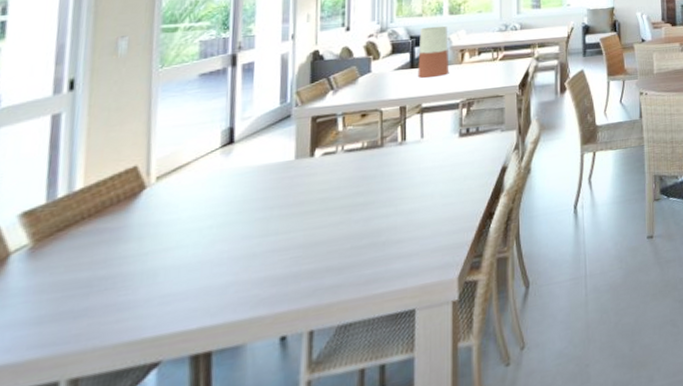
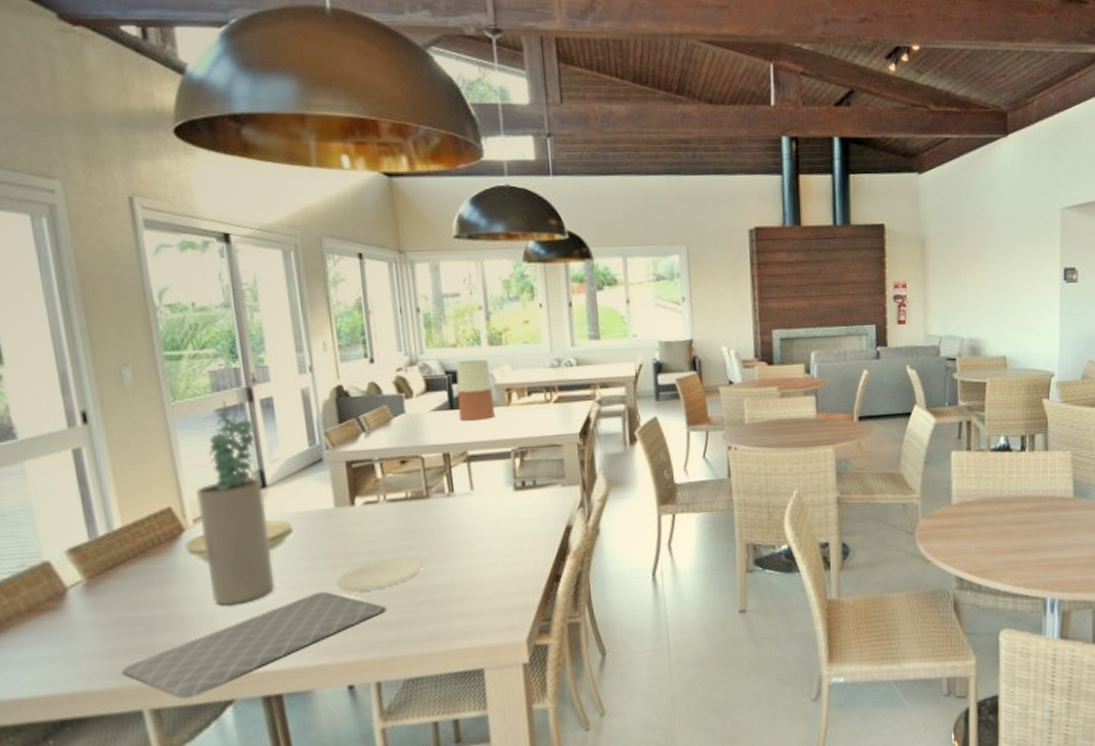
placemat: none [47,241,328,364] -> present [122,591,385,698]
plate: none [142,173,252,217] -> present [185,520,294,561]
vase: none [159,66,232,263] -> present [195,401,275,607]
plate: none [285,204,369,240] -> present [336,558,422,592]

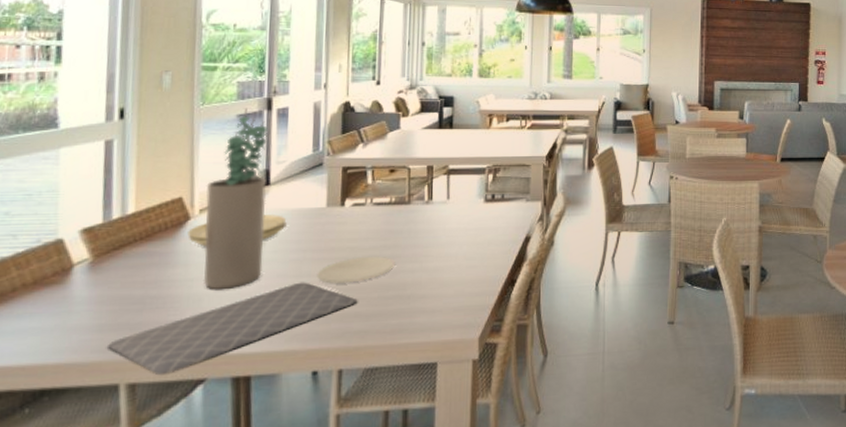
vase: present [455,359,496,422] -> none [445,88,477,140]

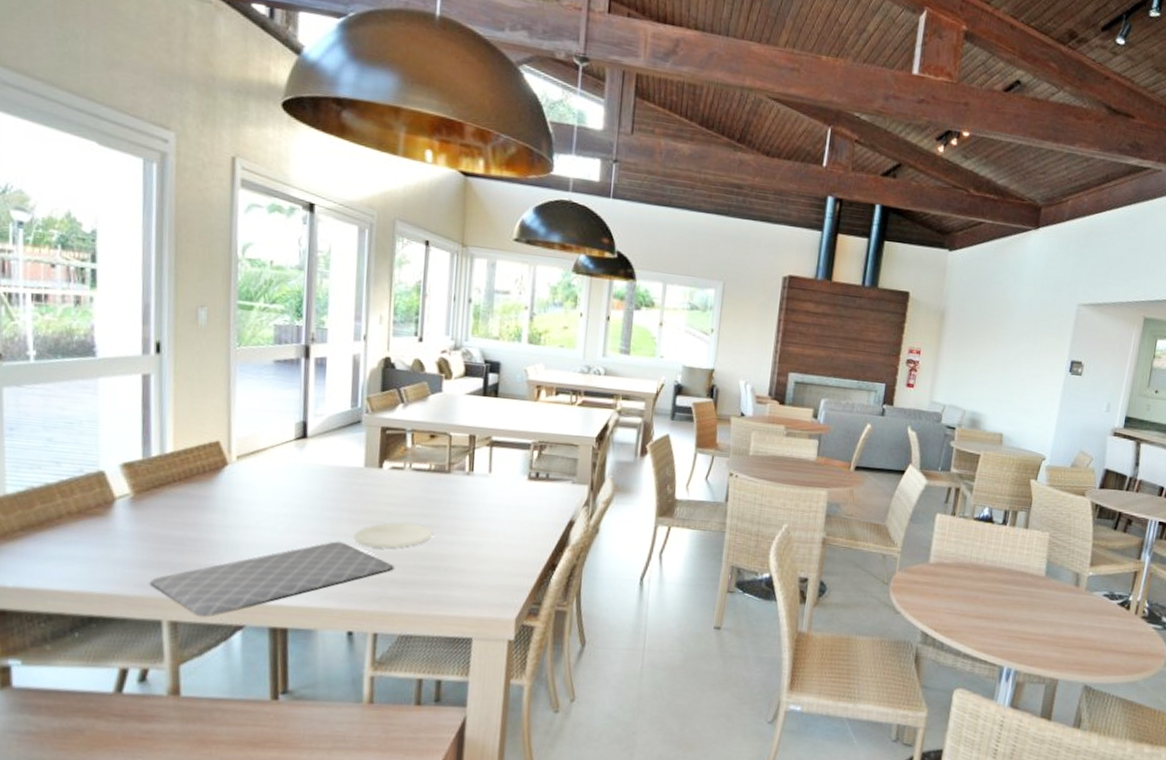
plate: present [188,215,287,247] -> none [225,468,324,495]
vase: present [203,108,268,290] -> none [240,354,305,541]

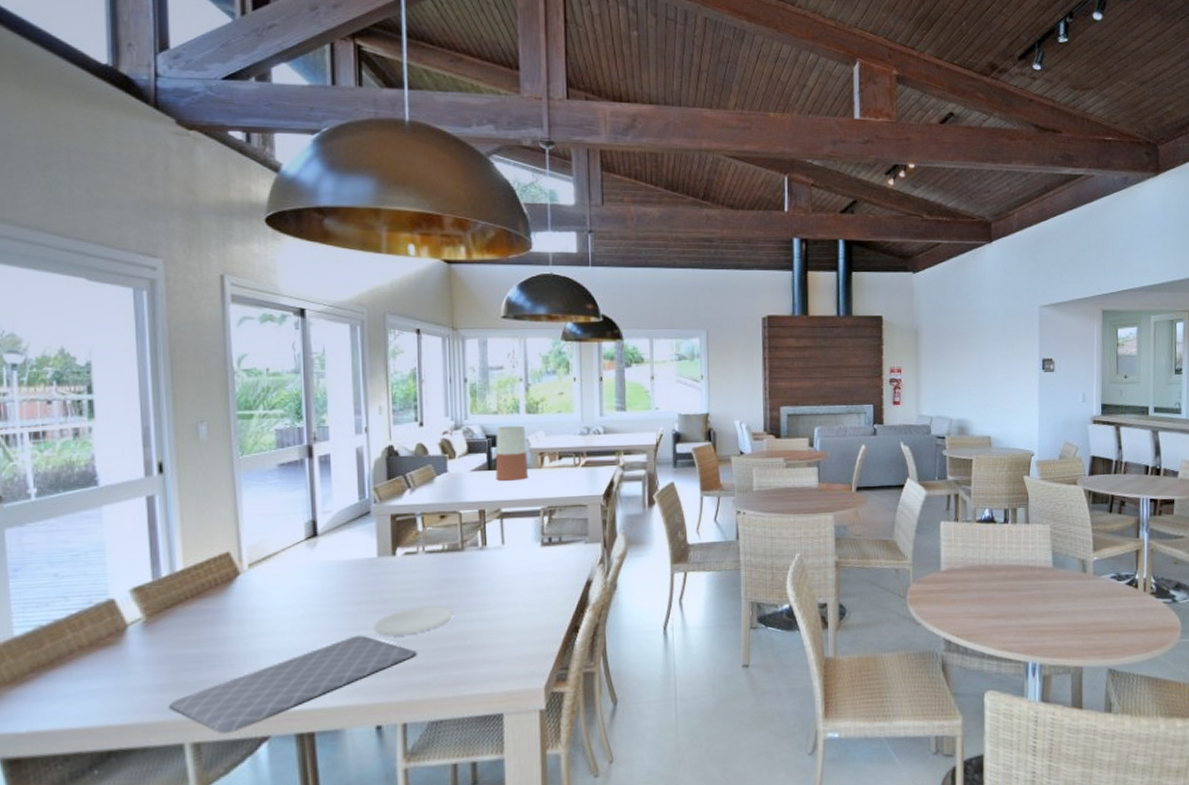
vase: none [490,352,525,411] -> present [495,425,529,482]

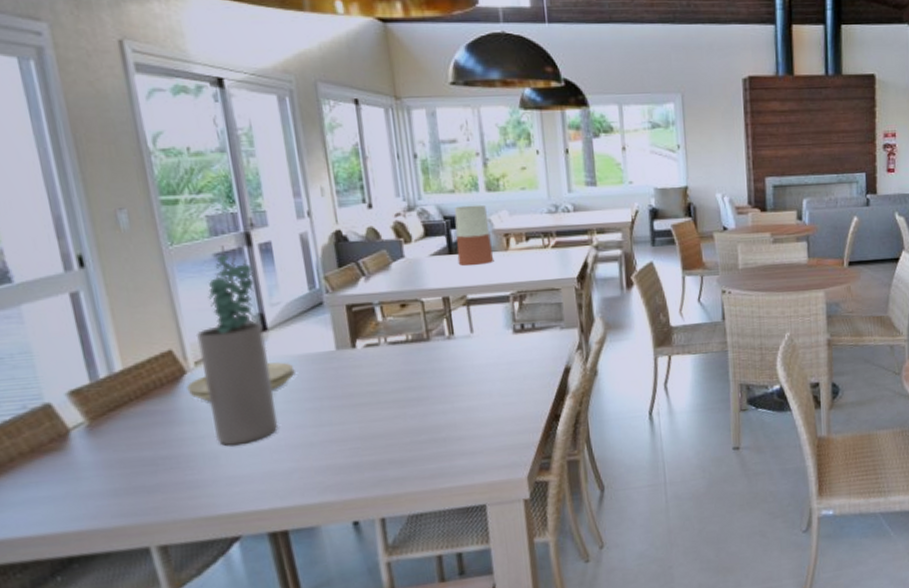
placemat: present [169,635,416,733] -> none [128,431,388,535]
plate: none [238,567,338,603] -> present [187,362,296,402]
vase: none [252,457,317,647] -> present [195,245,279,447]
plate: present [373,606,453,636] -> none [339,399,424,431]

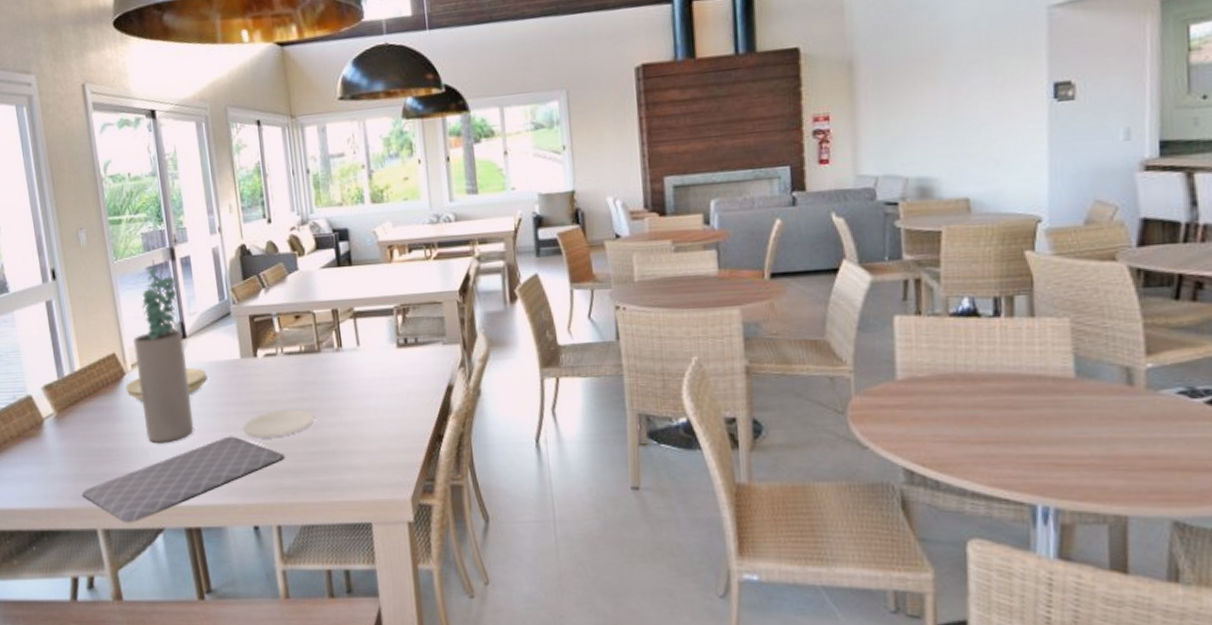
placemat: none [128,431,388,535] -> present [82,436,284,522]
plate: none [339,399,424,431] -> present [242,409,315,438]
vase: present [453,204,494,267] -> none [341,216,379,279]

